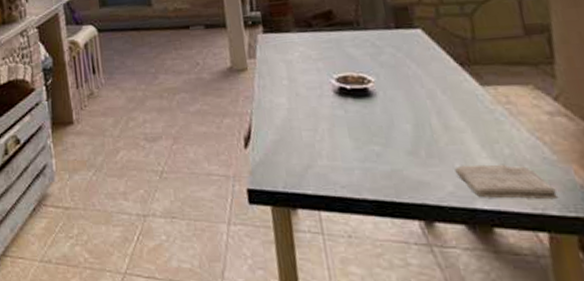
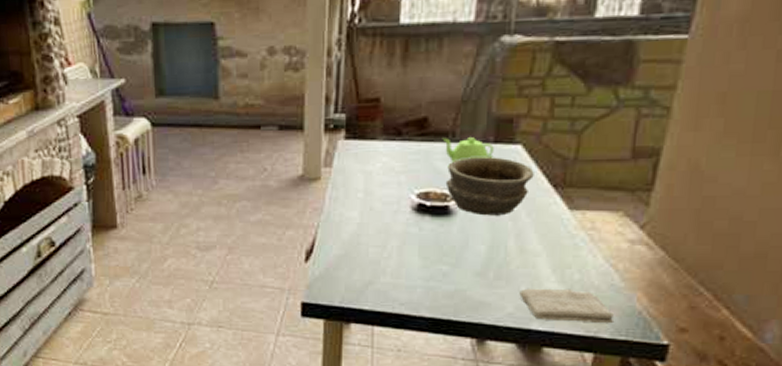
teapot: none [348,25,400,48] -> present [442,137,495,162]
bowl: none [358,41,440,96] -> present [445,157,534,216]

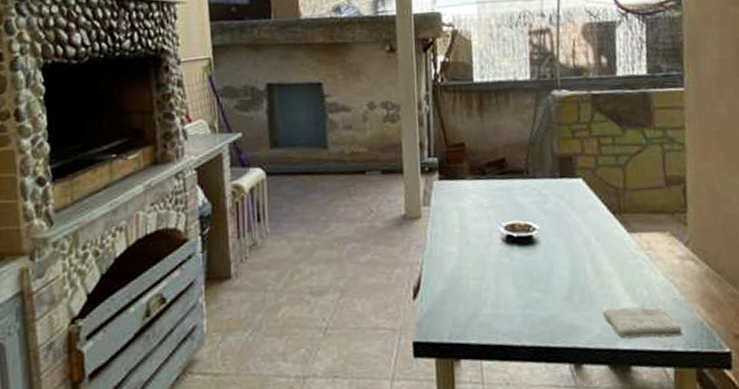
teapot: present [442,137,495,162] -> none [519,174,563,196]
bowl: present [445,157,534,216] -> none [526,190,596,243]

